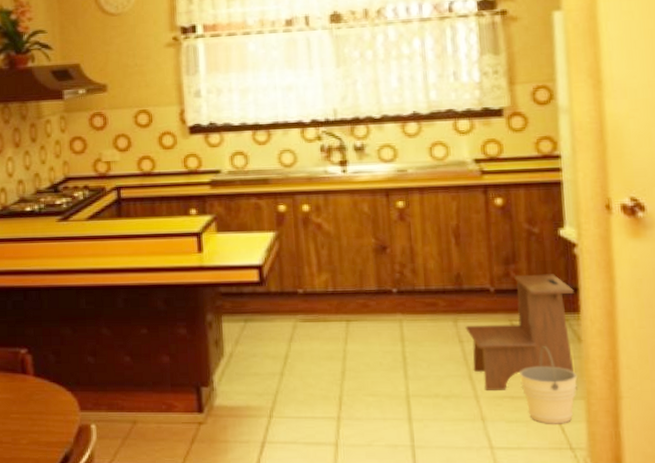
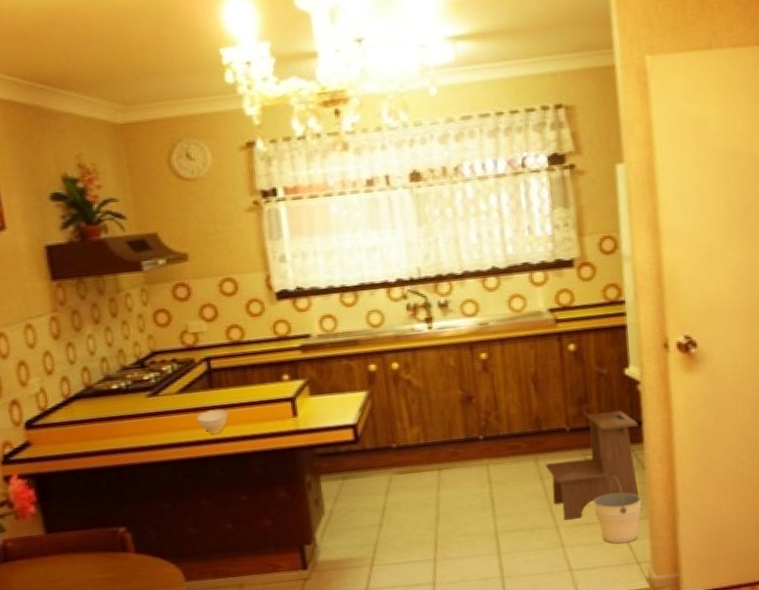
bowl: none [103,238,134,264] -> present [196,409,229,435]

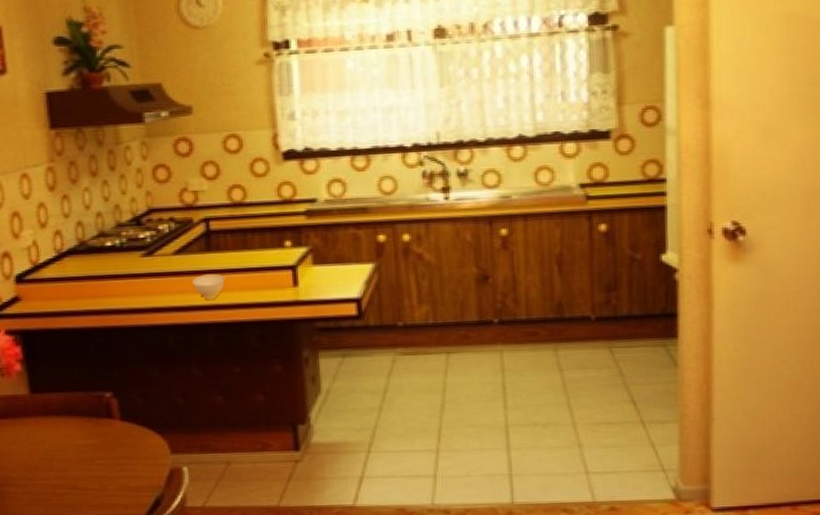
step stool: present [545,410,641,520] -> none [565,300,673,417]
bucket: present [592,475,642,544] -> none [616,372,673,448]

